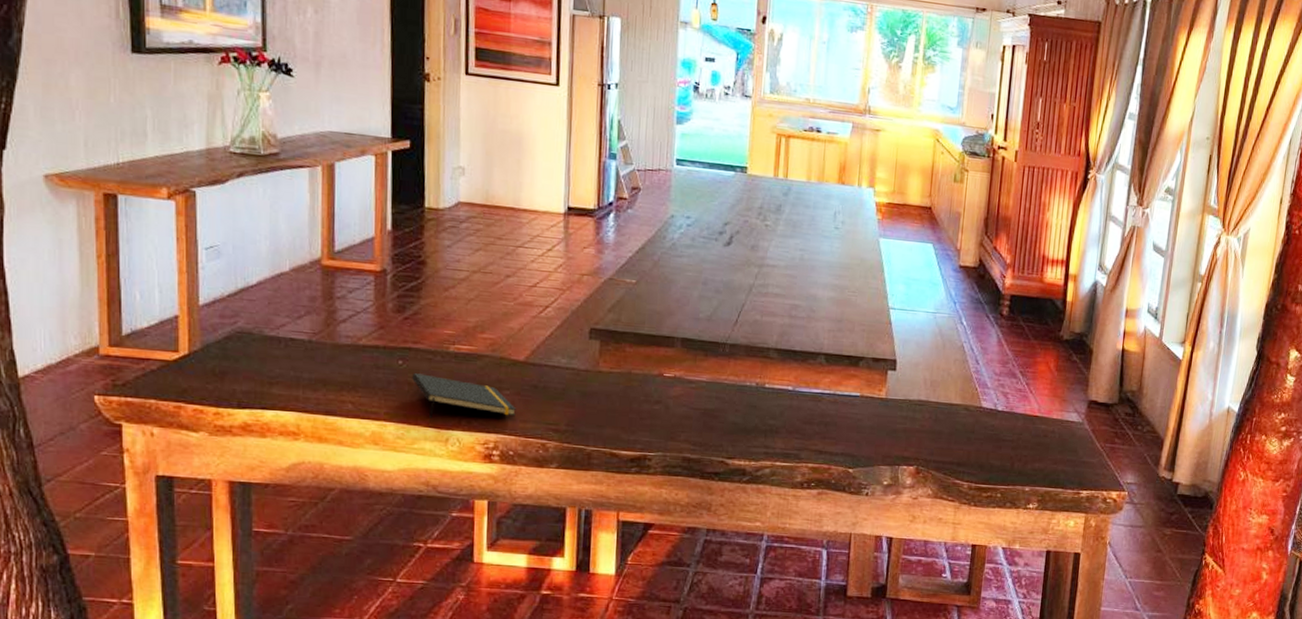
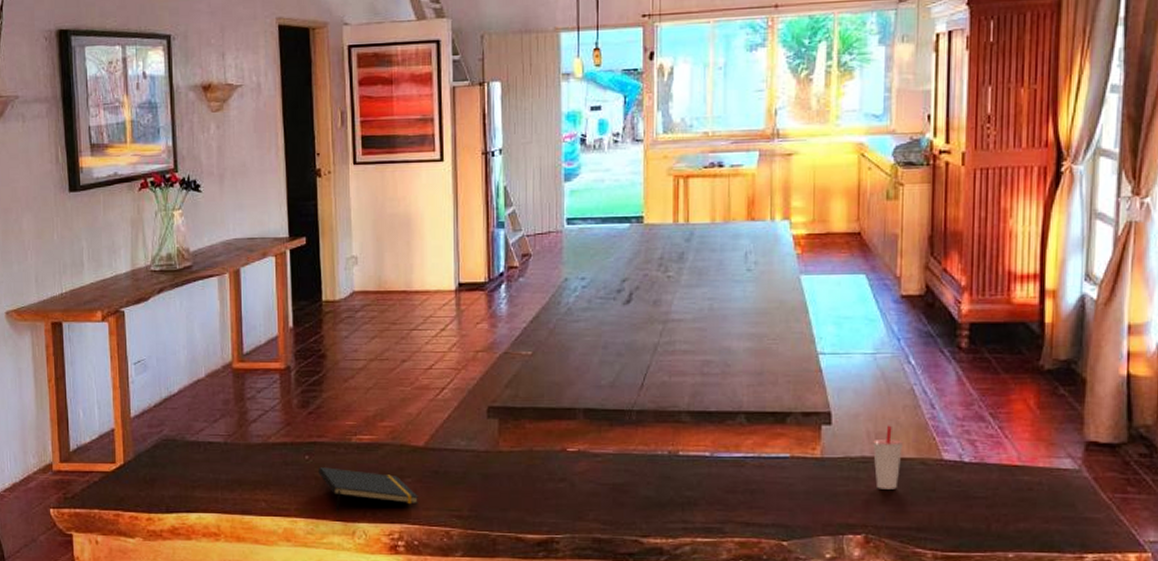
cup: none [927,375,952,430] -> present [872,425,903,489]

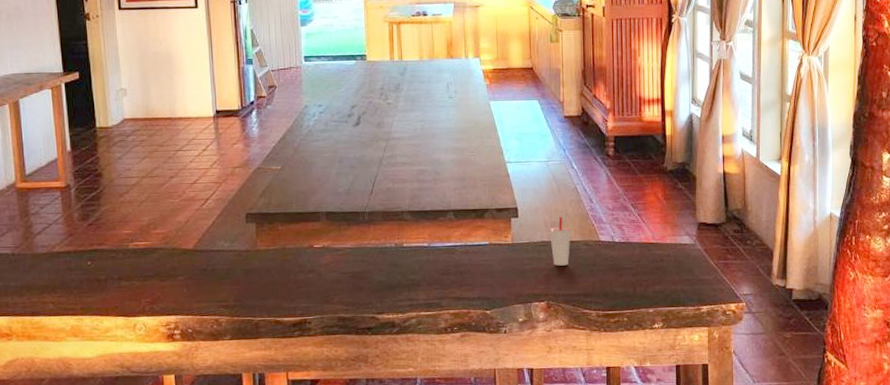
notepad: present [318,467,420,512] -> none [100,271,191,309]

